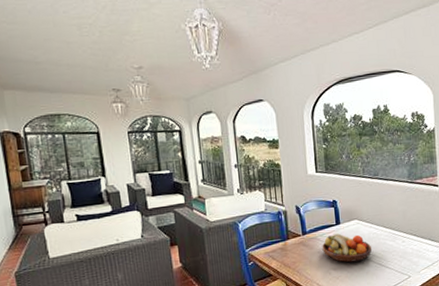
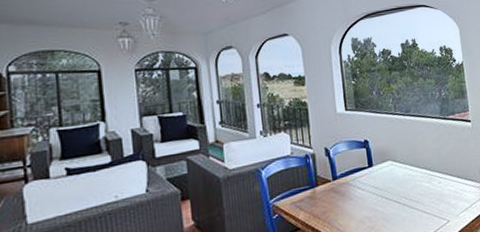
fruit bowl: present [322,233,372,263] -> none [354,176,408,209]

